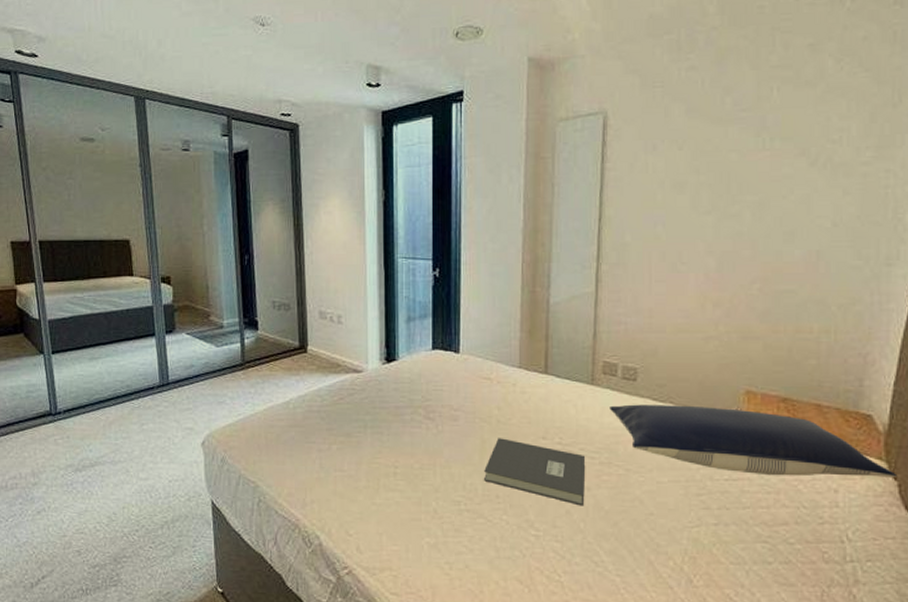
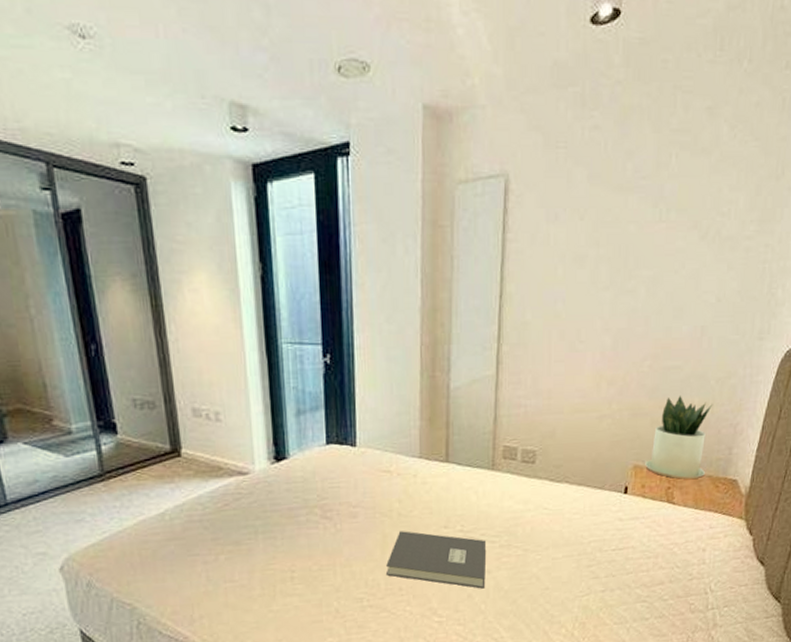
pillow: present [610,404,898,477] -> none [509,483,753,543]
planter: none [759,320,836,411] -> present [645,395,713,480]

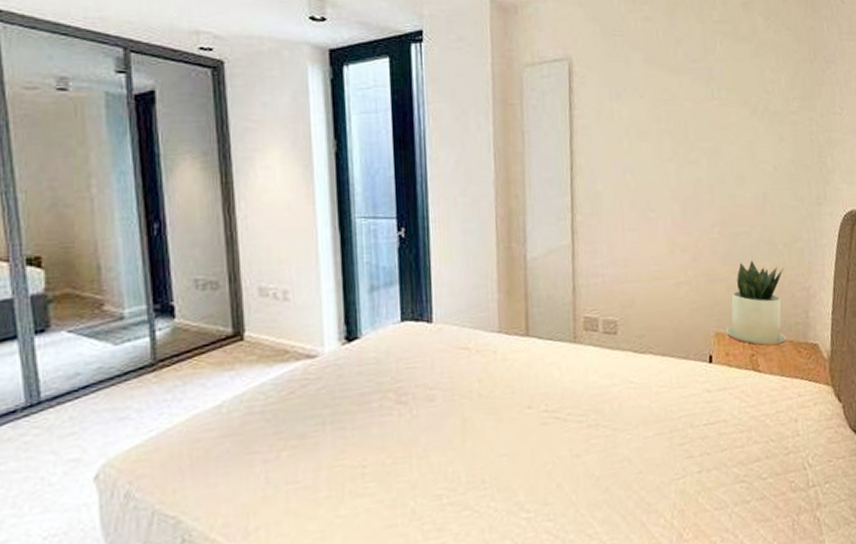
book: present [386,531,487,589] -> none [467,413,575,477]

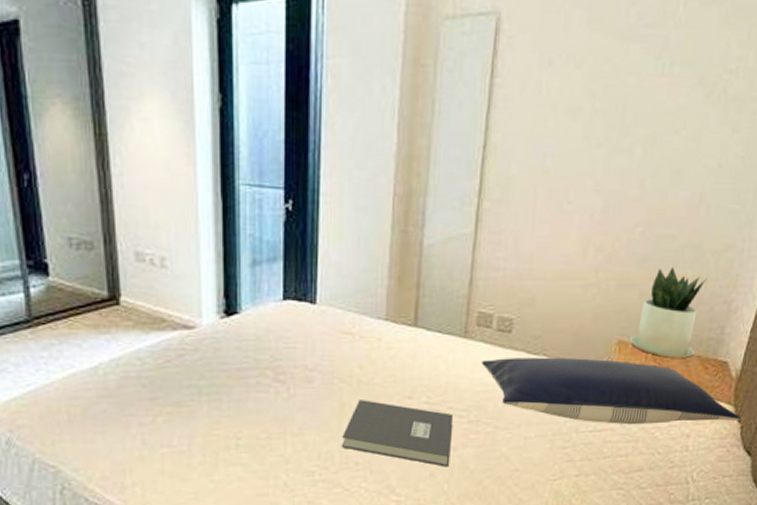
book: none [467,413,575,477] -> present [342,400,454,467]
pillow: none [593,352,842,416] -> present [482,357,742,425]

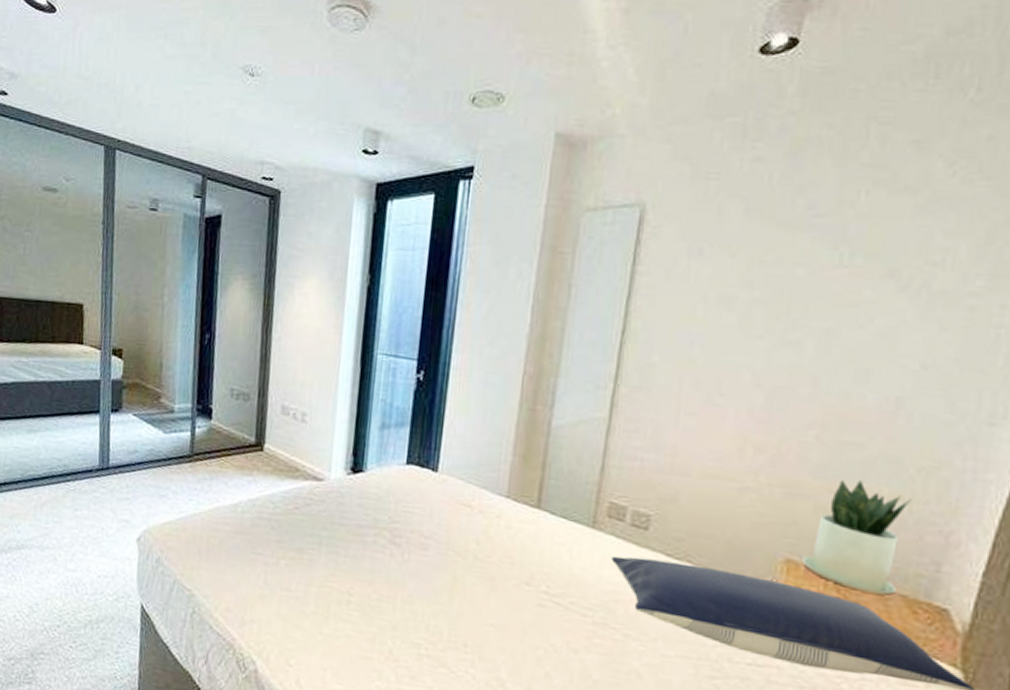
book: present [342,400,454,467] -> none [451,577,576,671]

